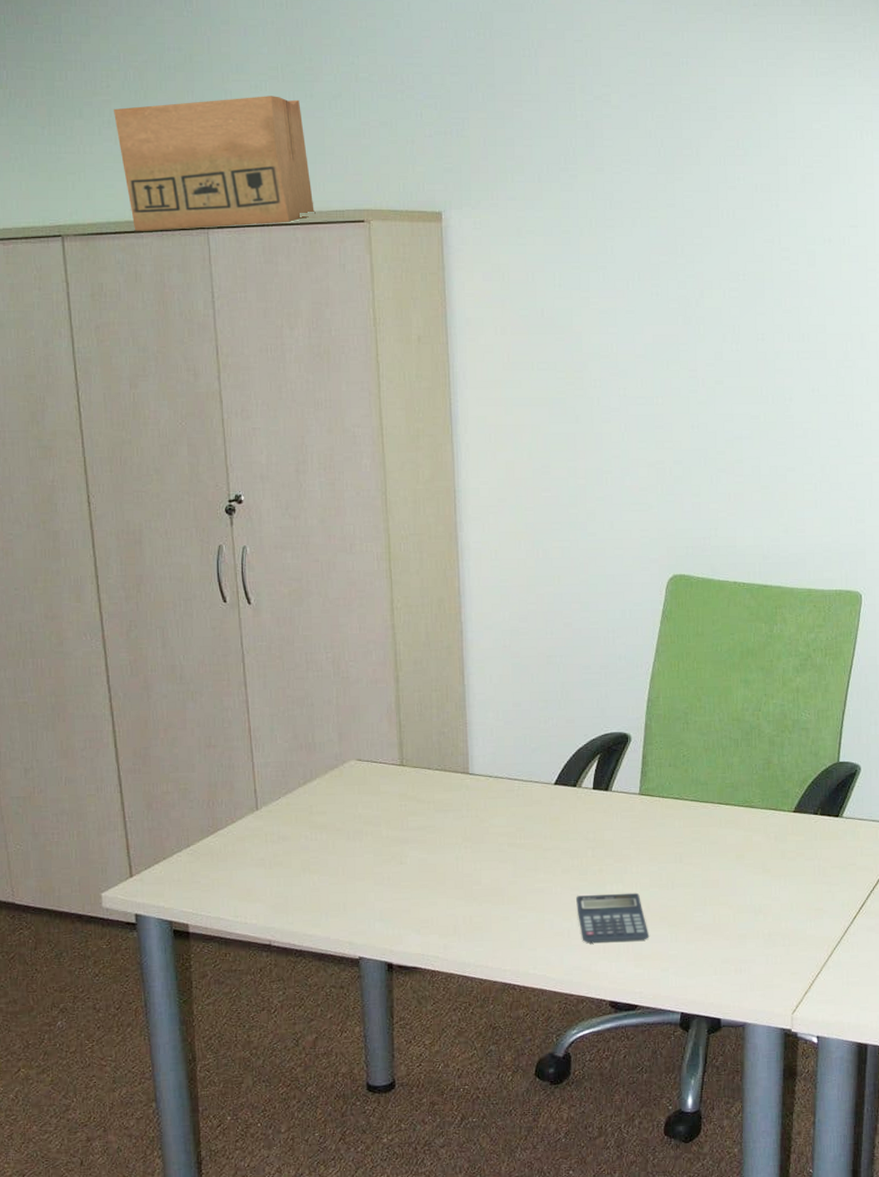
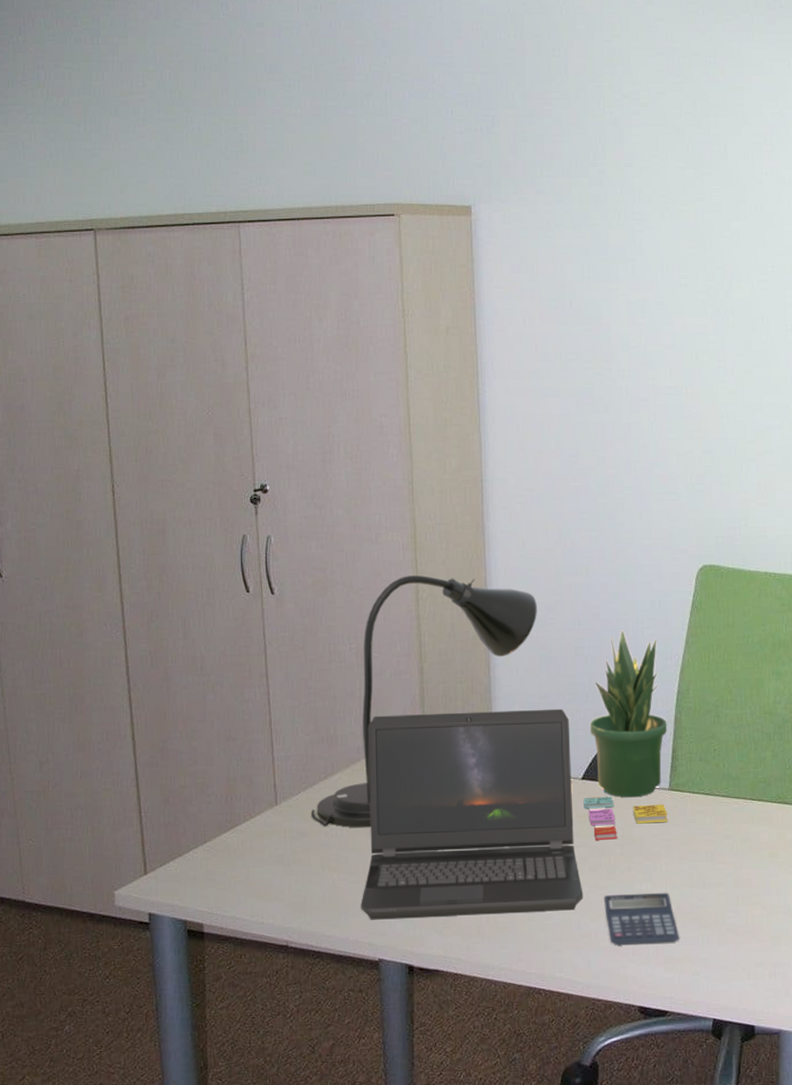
cardboard box: present [114,96,314,232] -> none [149,94,345,226]
desk lamp: none [290,585,511,832] -> present [310,575,538,828]
laptop computer: none [341,716,556,920] -> present [361,708,584,920]
books: none [556,801,638,843] -> present [583,796,668,840]
planter: none [562,640,638,802] -> present [590,631,667,798]

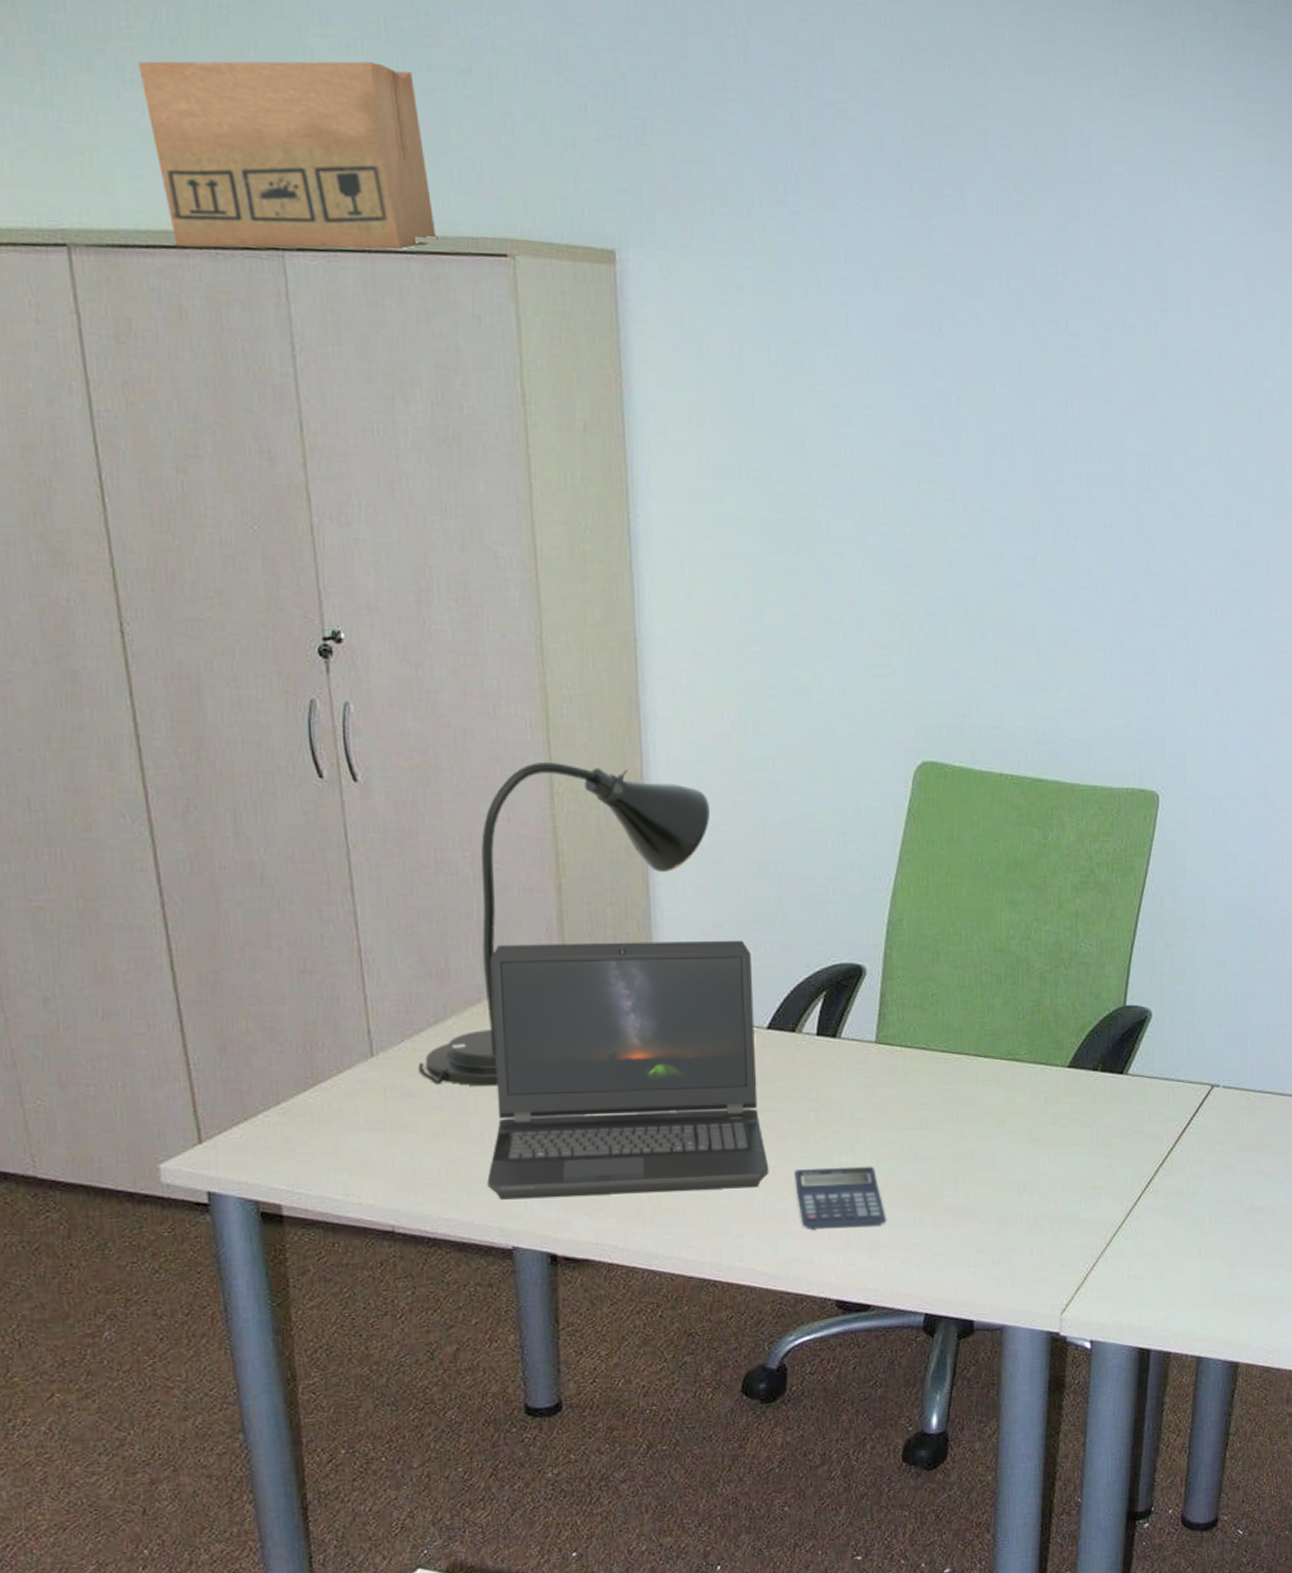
cardboard box: none [149,94,345,226] -> present [139,61,436,250]
books: present [583,796,668,840] -> none [769,1050,874,1103]
planter: present [590,631,667,798] -> none [777,843,875,1052]

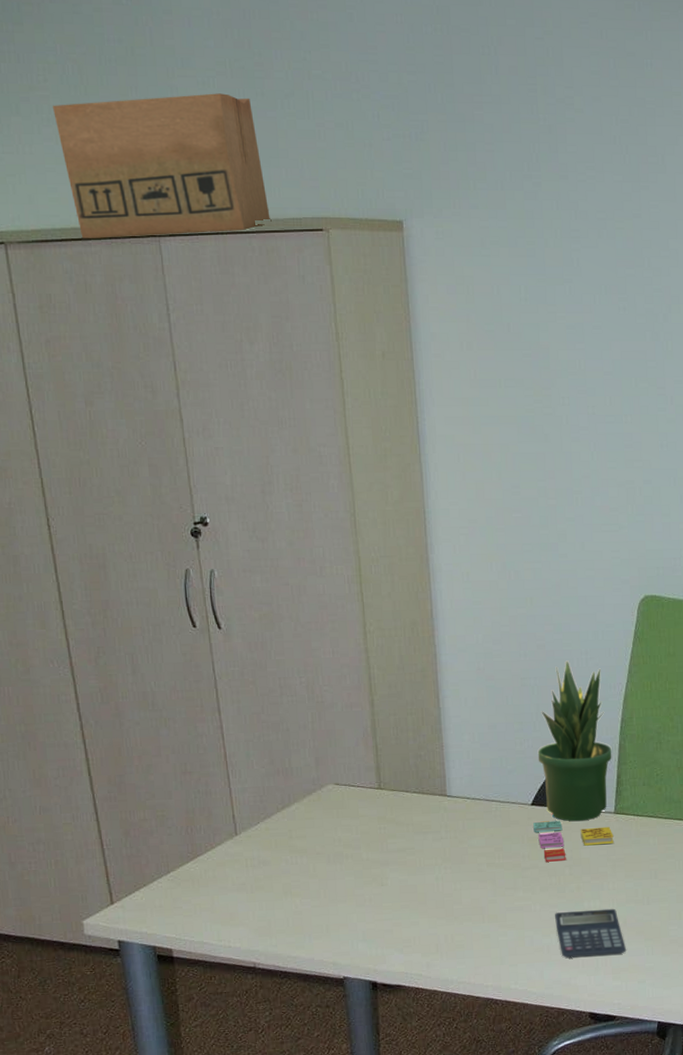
desk lamp: present [417,762,711,1087] -> none [270,608,484,856]
laptop computer: present [487,940,769,1200] -> none [321,738,536,941]
books: none [769,1050,874,1103] -> present [533,820,614,862]
planter: none [777,843,875,1052] -> present [538,661,612,822]

